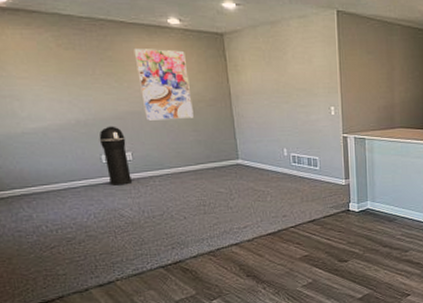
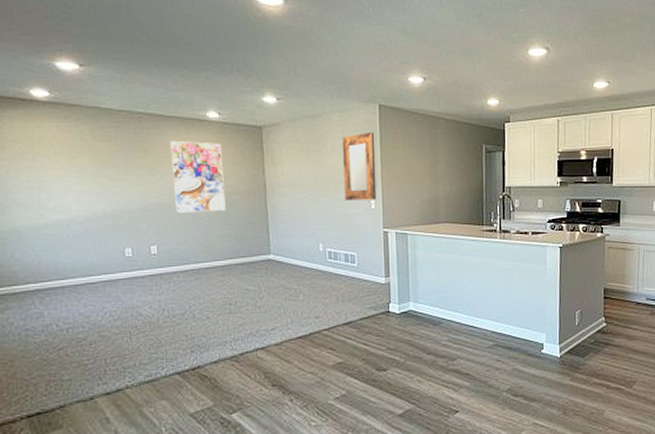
trash can: present [99,126,132,186] -> none [124,218,154,281]
home mirror: none [301,38,336,107] -> present [342,132,377,201]

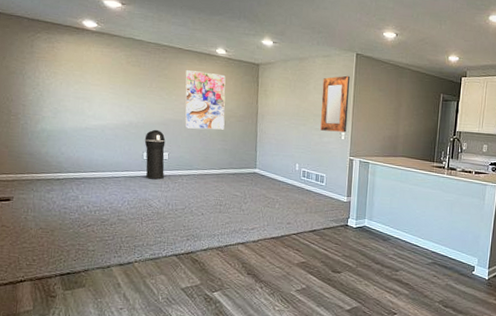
trash can: none [124,218,154,281] -> present [144,129,166,180]

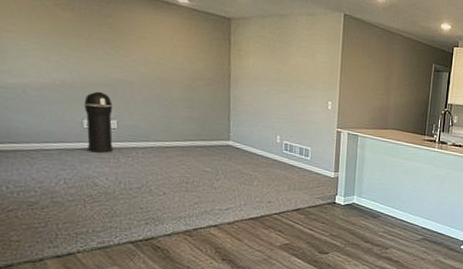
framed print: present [185,70,226,130] -> none [136,20,190,95]
home mirror: present [320,75,351,133] -> none [304,38,338,102]

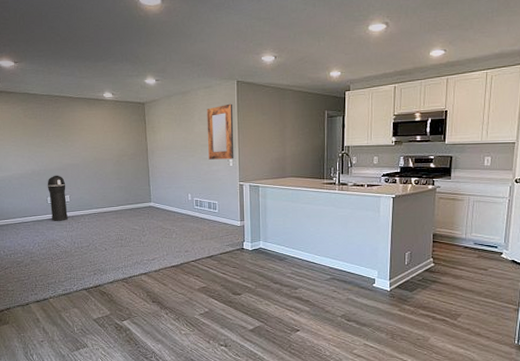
home mirror: none [304,38,338,102] -> present [206,103,234,160]

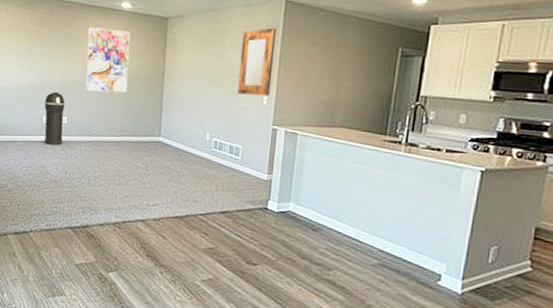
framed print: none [77,116,118,171] -> present [85,27,131,93]

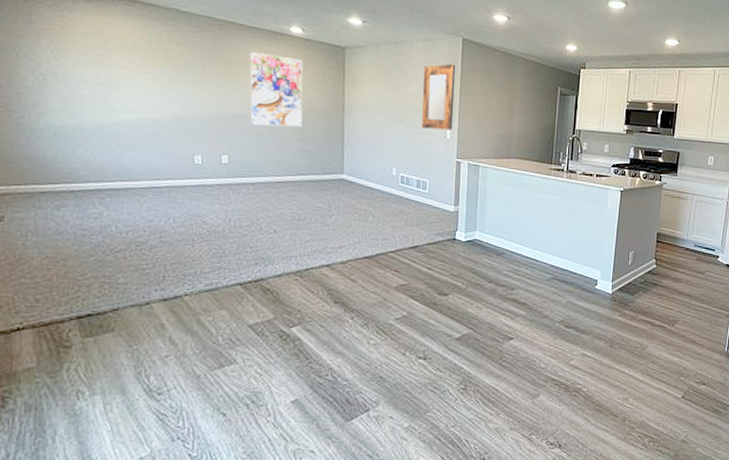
trash can: present [44,91,65,146] -> none [195,126,225,190]

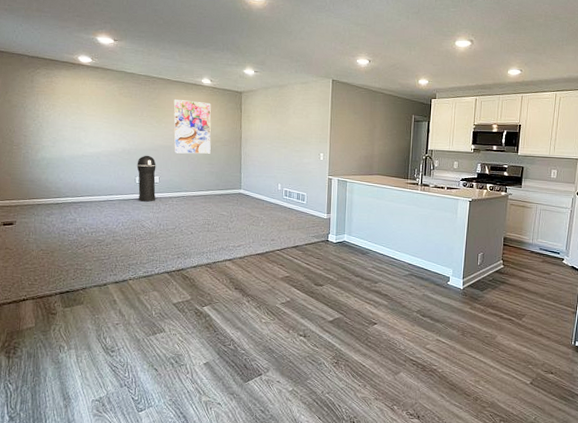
trash can: none [195,126,225,190] -> present [136,155,156,202]
home mirror: present [421,64,456,131] -> none [300,100,327,154]

